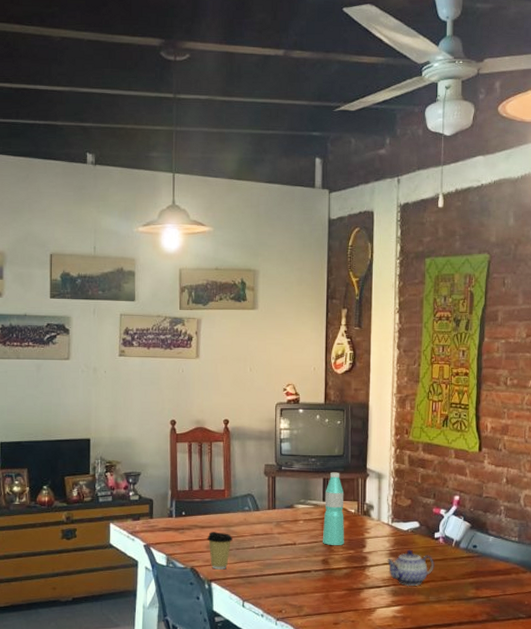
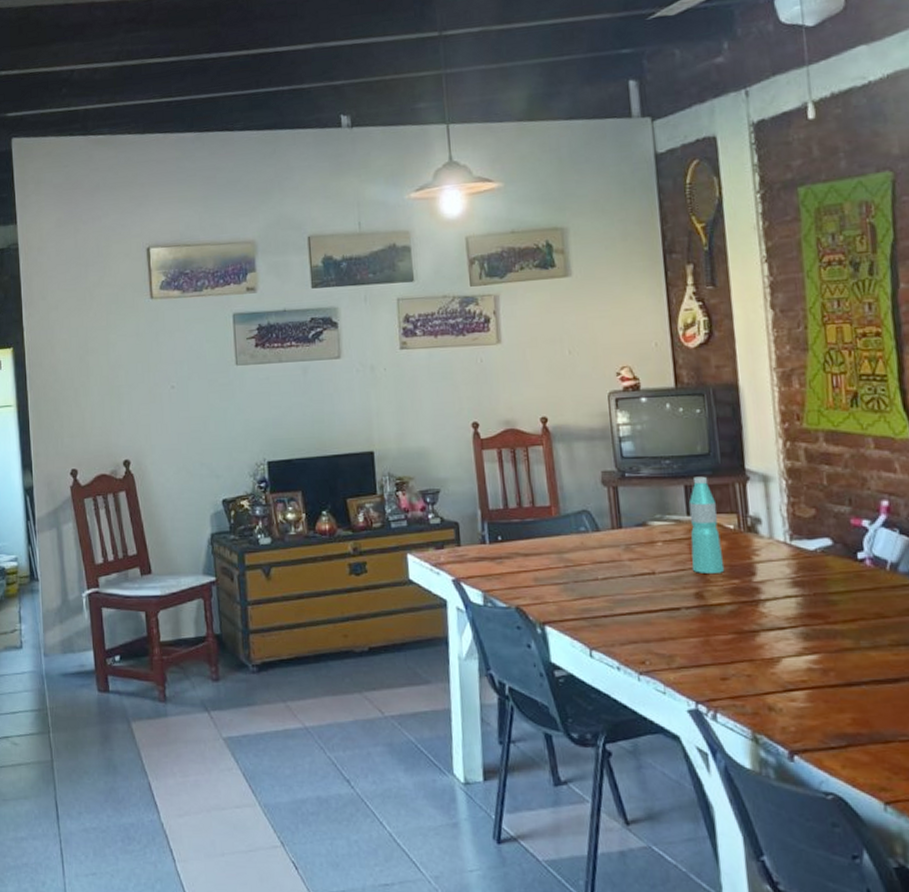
coffee cup: present [207,532,233,570] -> none [533,560,568,609]
teapot: present [386,549,434,587] -> none [788,576,863,628]

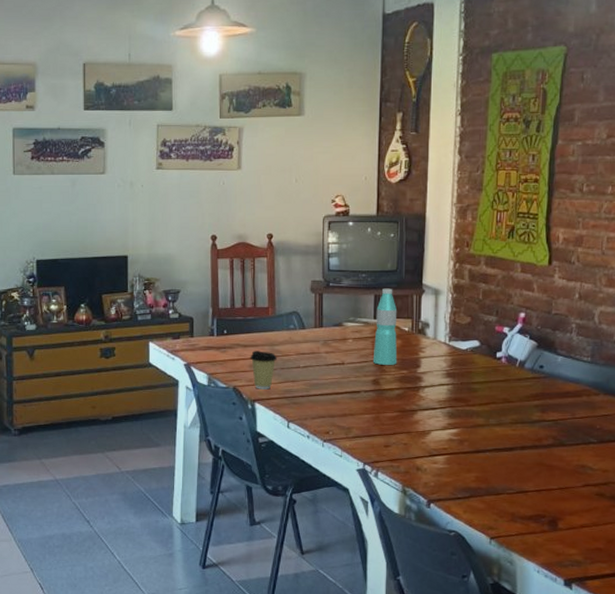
coffee cup: none [533,560,568,609] -> present [250,351,277,390]

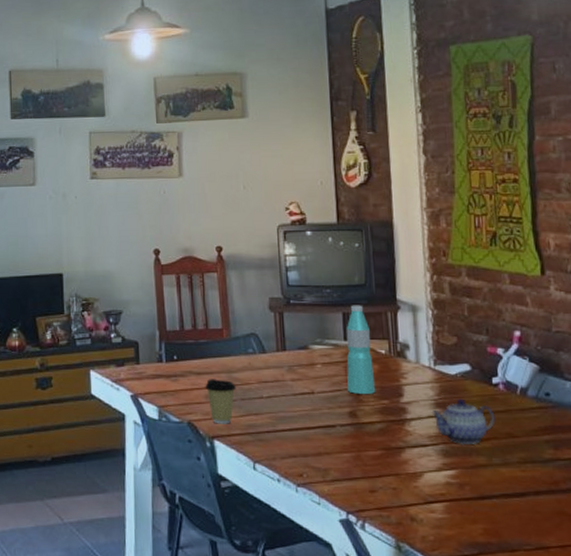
teapot: none [443,369,496,409] -> present [431,398,496,446]

